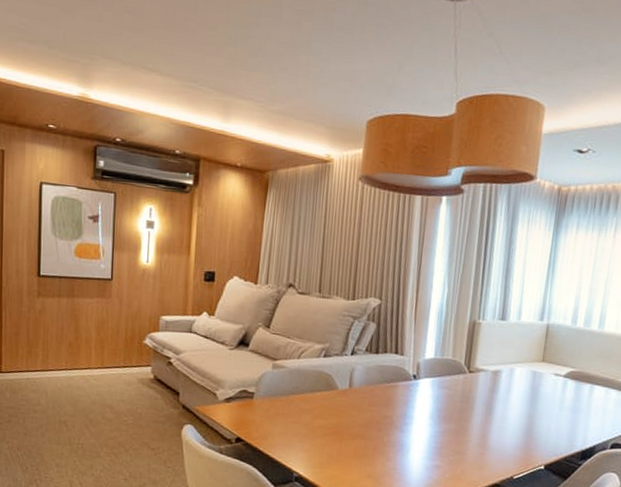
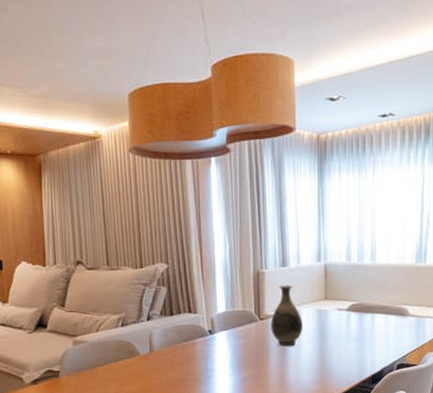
vase: none [479,339,515,406] -> present [271,285,302,347]

